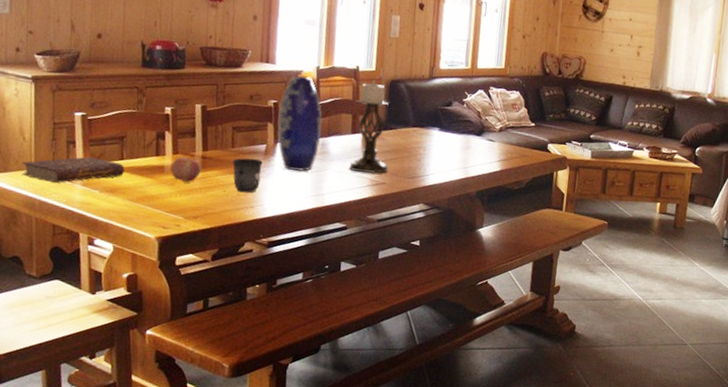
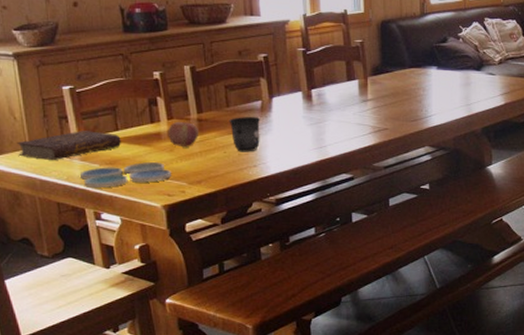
drink coaster: none [80,193,169,215] -> present [81,162,171,187]
vase: present [277,75,323,172] -> none [270,25,317,126]
candle holder: present [349,80,390,174] -> none [347,23,389,121]

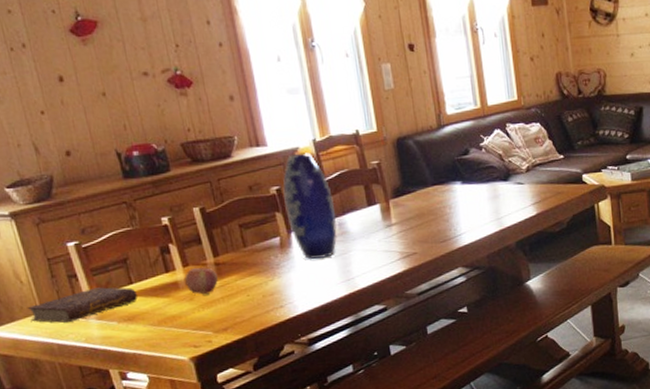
drink coaster: present [81,162,171,187] -> none [99,313,195,347]
mug: present [229,117,260,152] -> none [247,255,284,294]
vase: none [270,25,317,126] -> present [283,152,338,259]

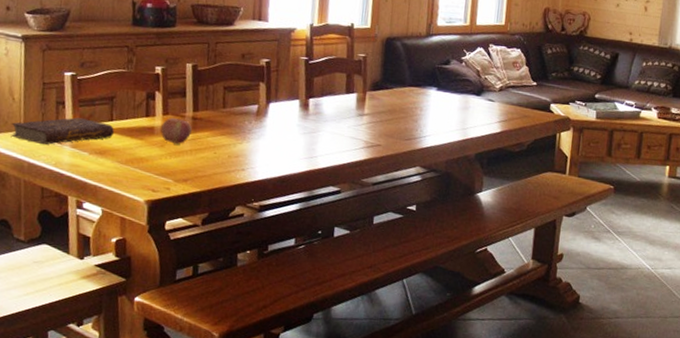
vase: present [283,152,338,259] -> none [269,33,316,133]

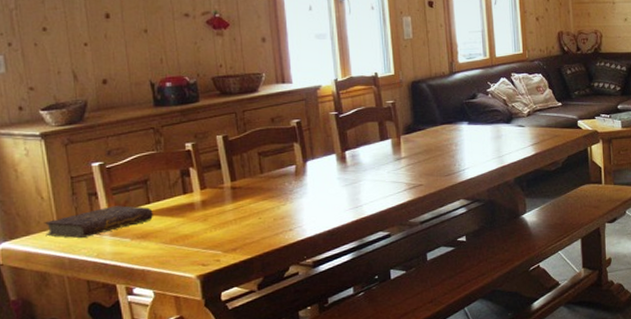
apple: present [161,118,192,144] -> none [201,191,233,216]

